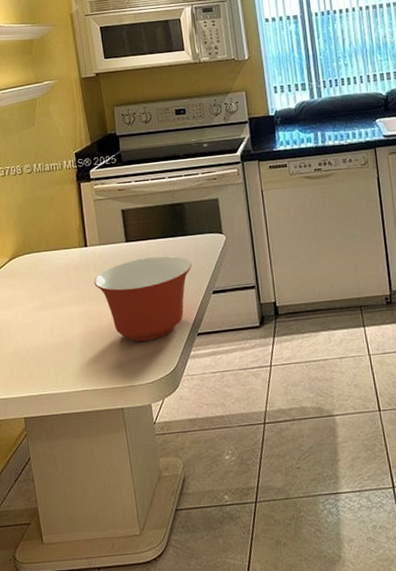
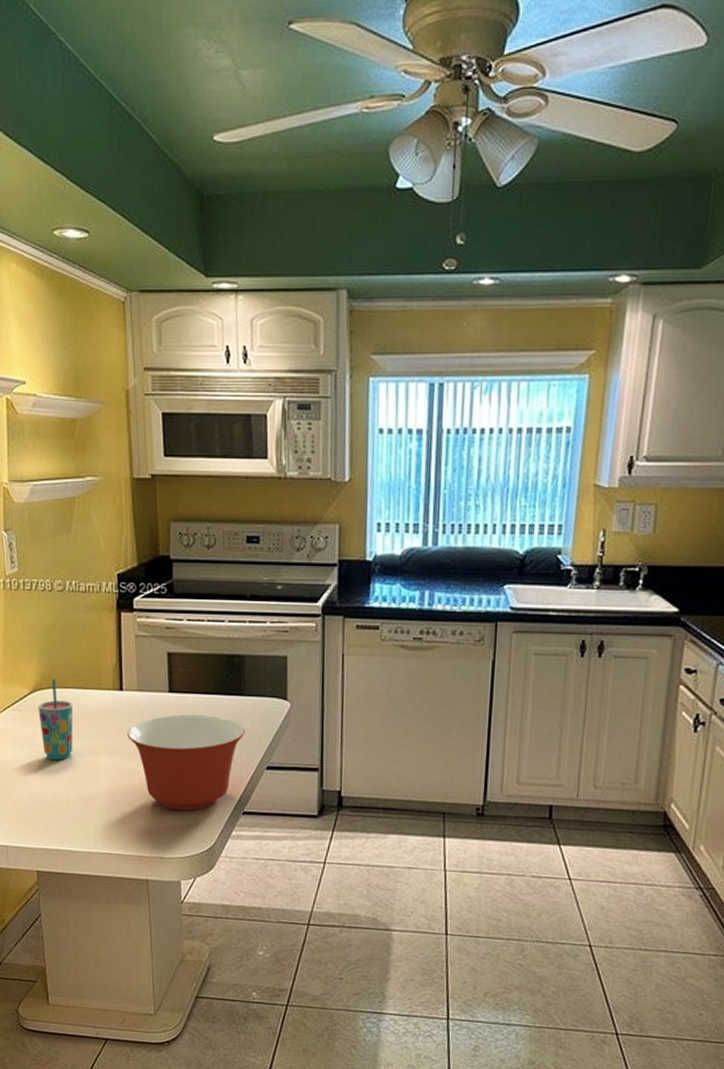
cup: none [16,246,49,316] -> present [38,679,73,761]

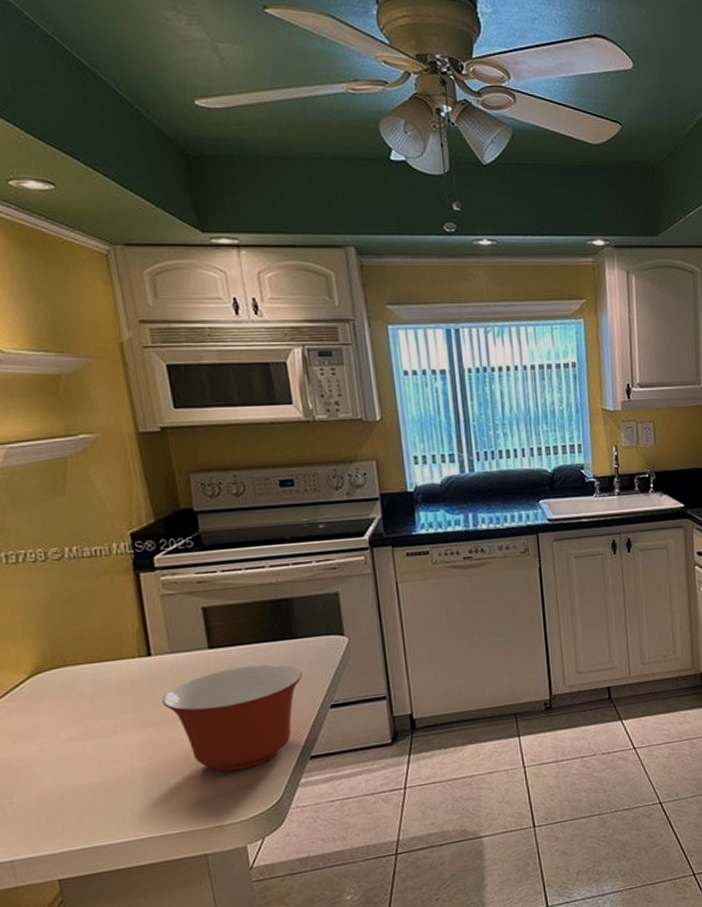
cup: present [38,679,73,761] -> none [41,657,93,749]

